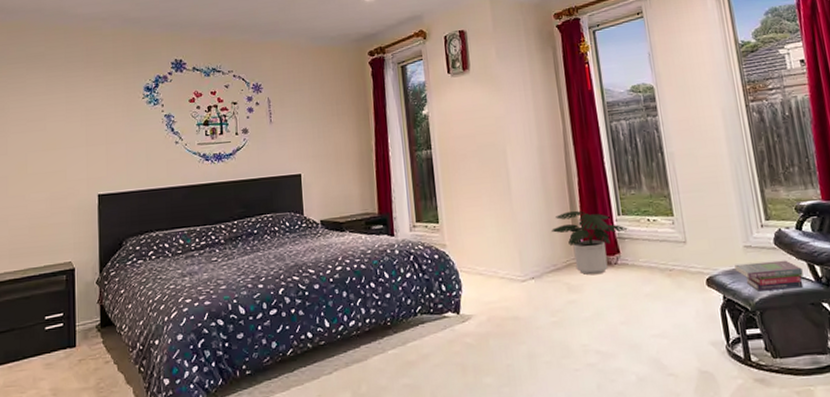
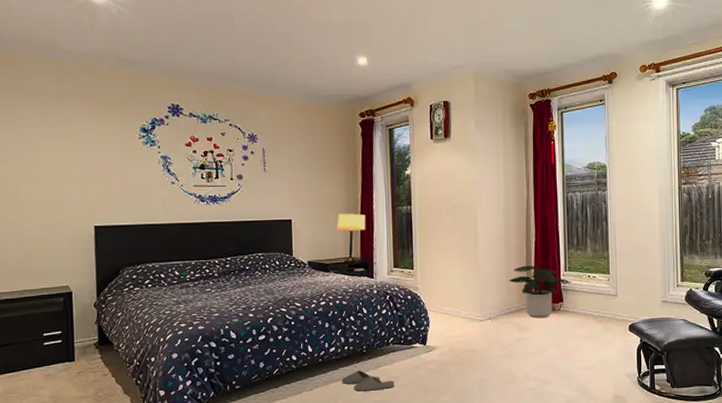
table lamp: none [350,163,382,221] -> present [337,214,366,263]
slippers: none [364,348,427,374] -> present [342,370,395,391]
books: present [734,260,804,291] -> none [652,313,703,337]

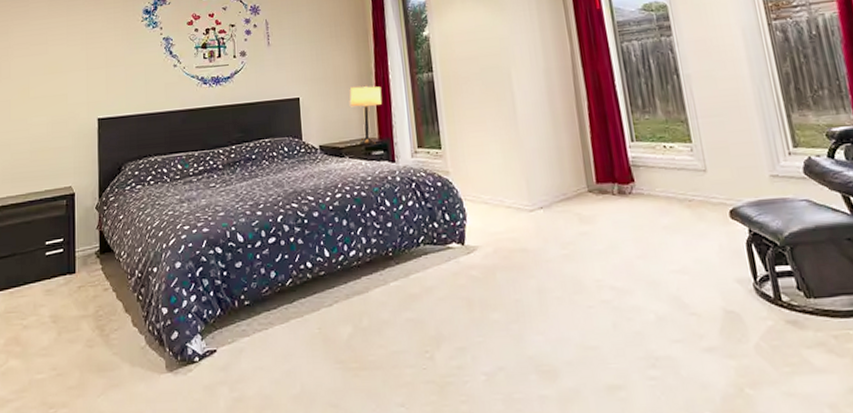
slippers: present [342,370,395,391] -> none [366,279,431,307]
potted plant: present [509,266,572,319] -> none [560,137,643,205]

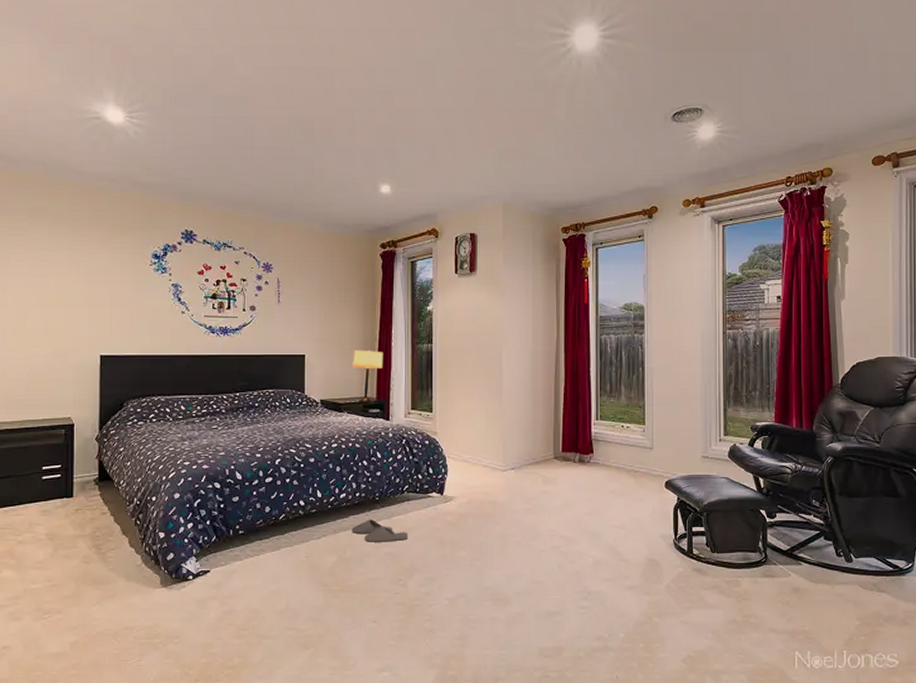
slippers: none [366,279,431,307] -> present [352,519,408,542]

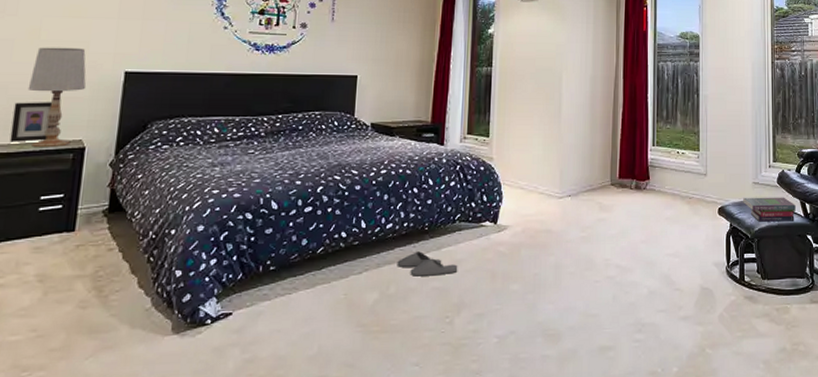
picture frame: none [12,384,44,420] -> present [9,102,53,142]
table lamp: none [22,334,70,425] -> present [28,47,87,148]
table lamp: present [353,351,383,403] -> none [408,72,441,127]
books: none [691,471,748,496] -> present [743,197,796,222]

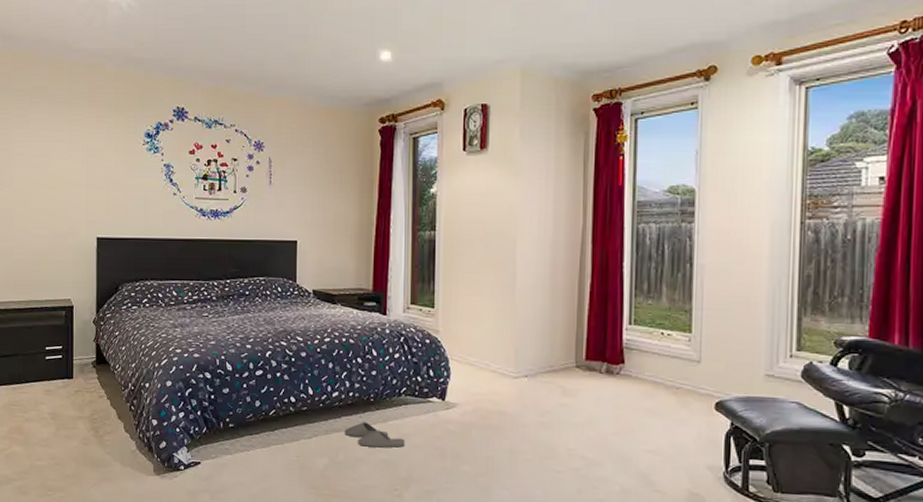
picture frame: present [9,102,53,142] -> none [19,264,46,300]
table lamp: present [28,47,87,148] -> none [26,215,69,305]
books: present [743,197,796,222] -> none [750,392,828,426]

